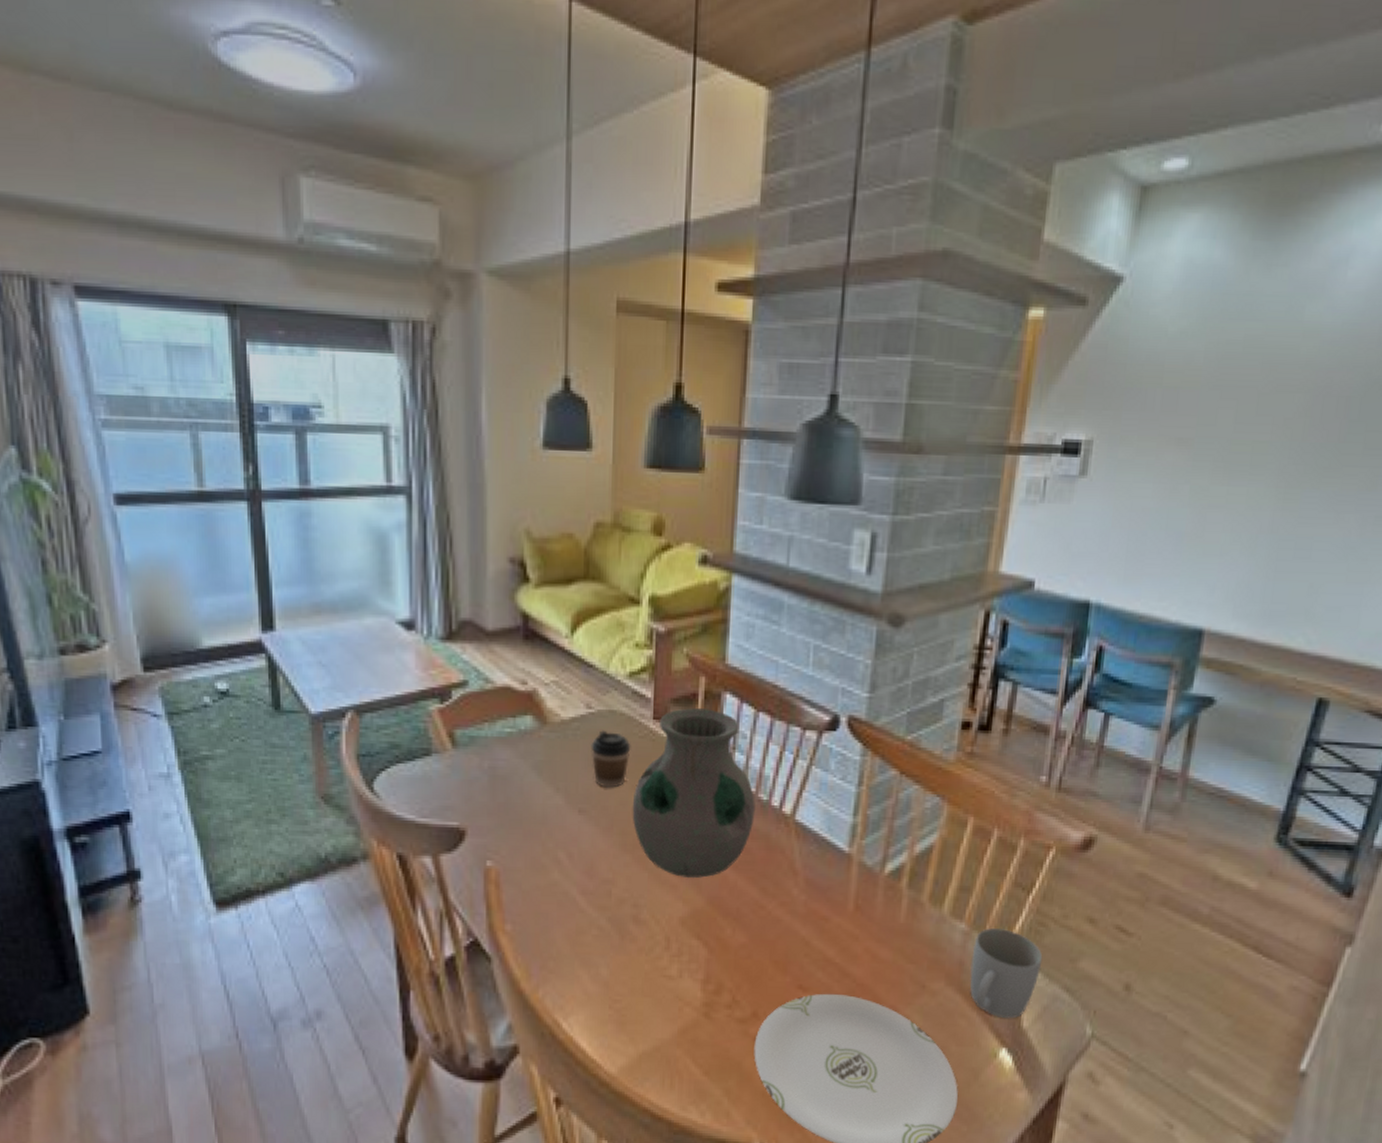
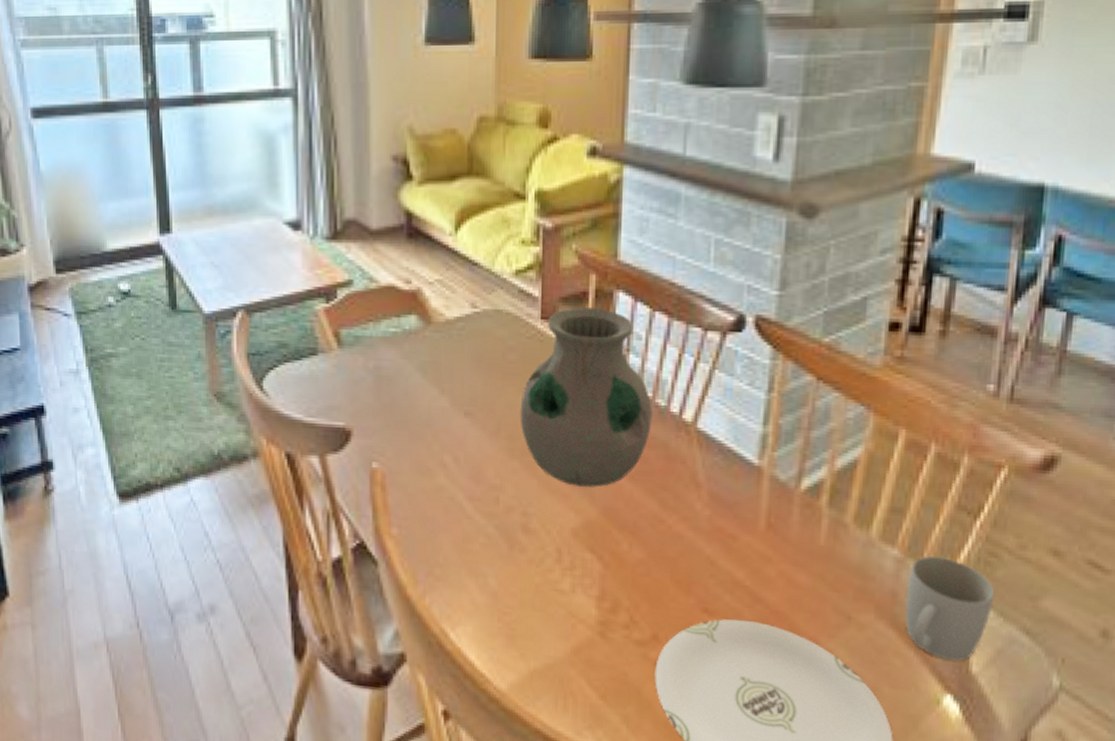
coffee cup: present [591,730,631,788] -> none [476,330,518,390]

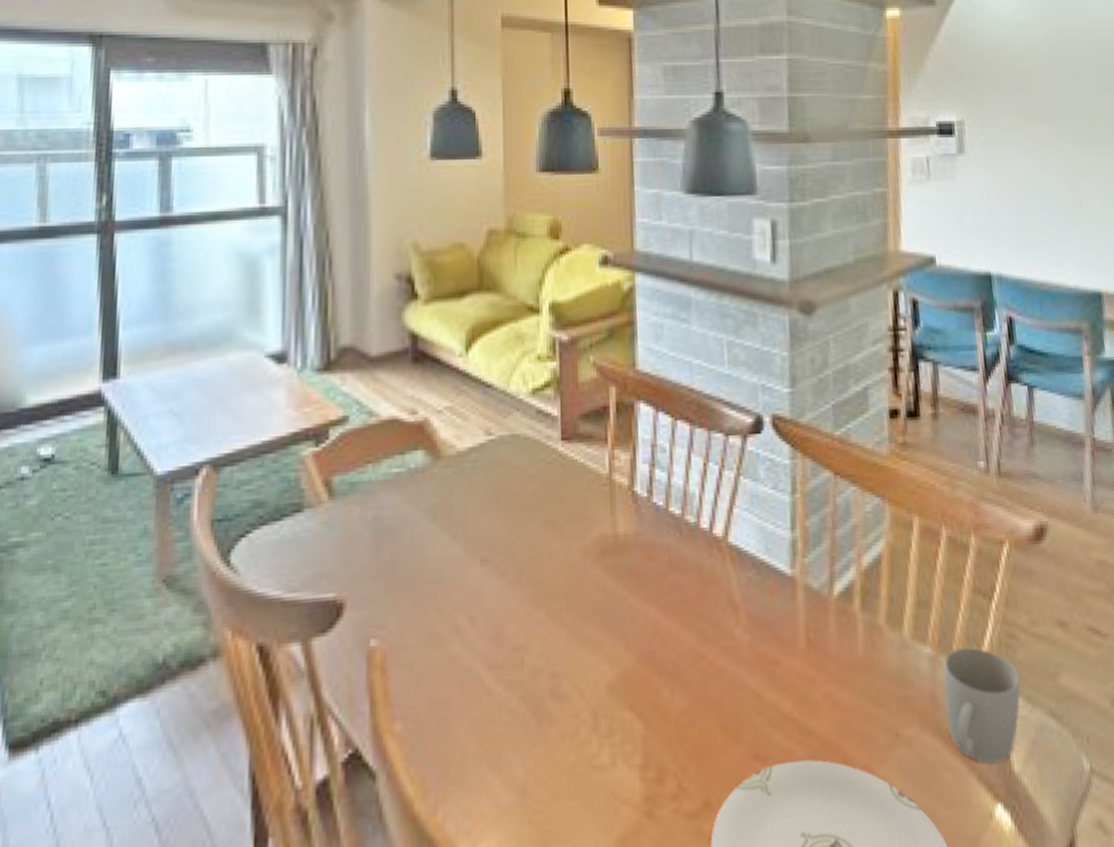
vase: present [520,307,652,488] -> none [543,422,683,631]

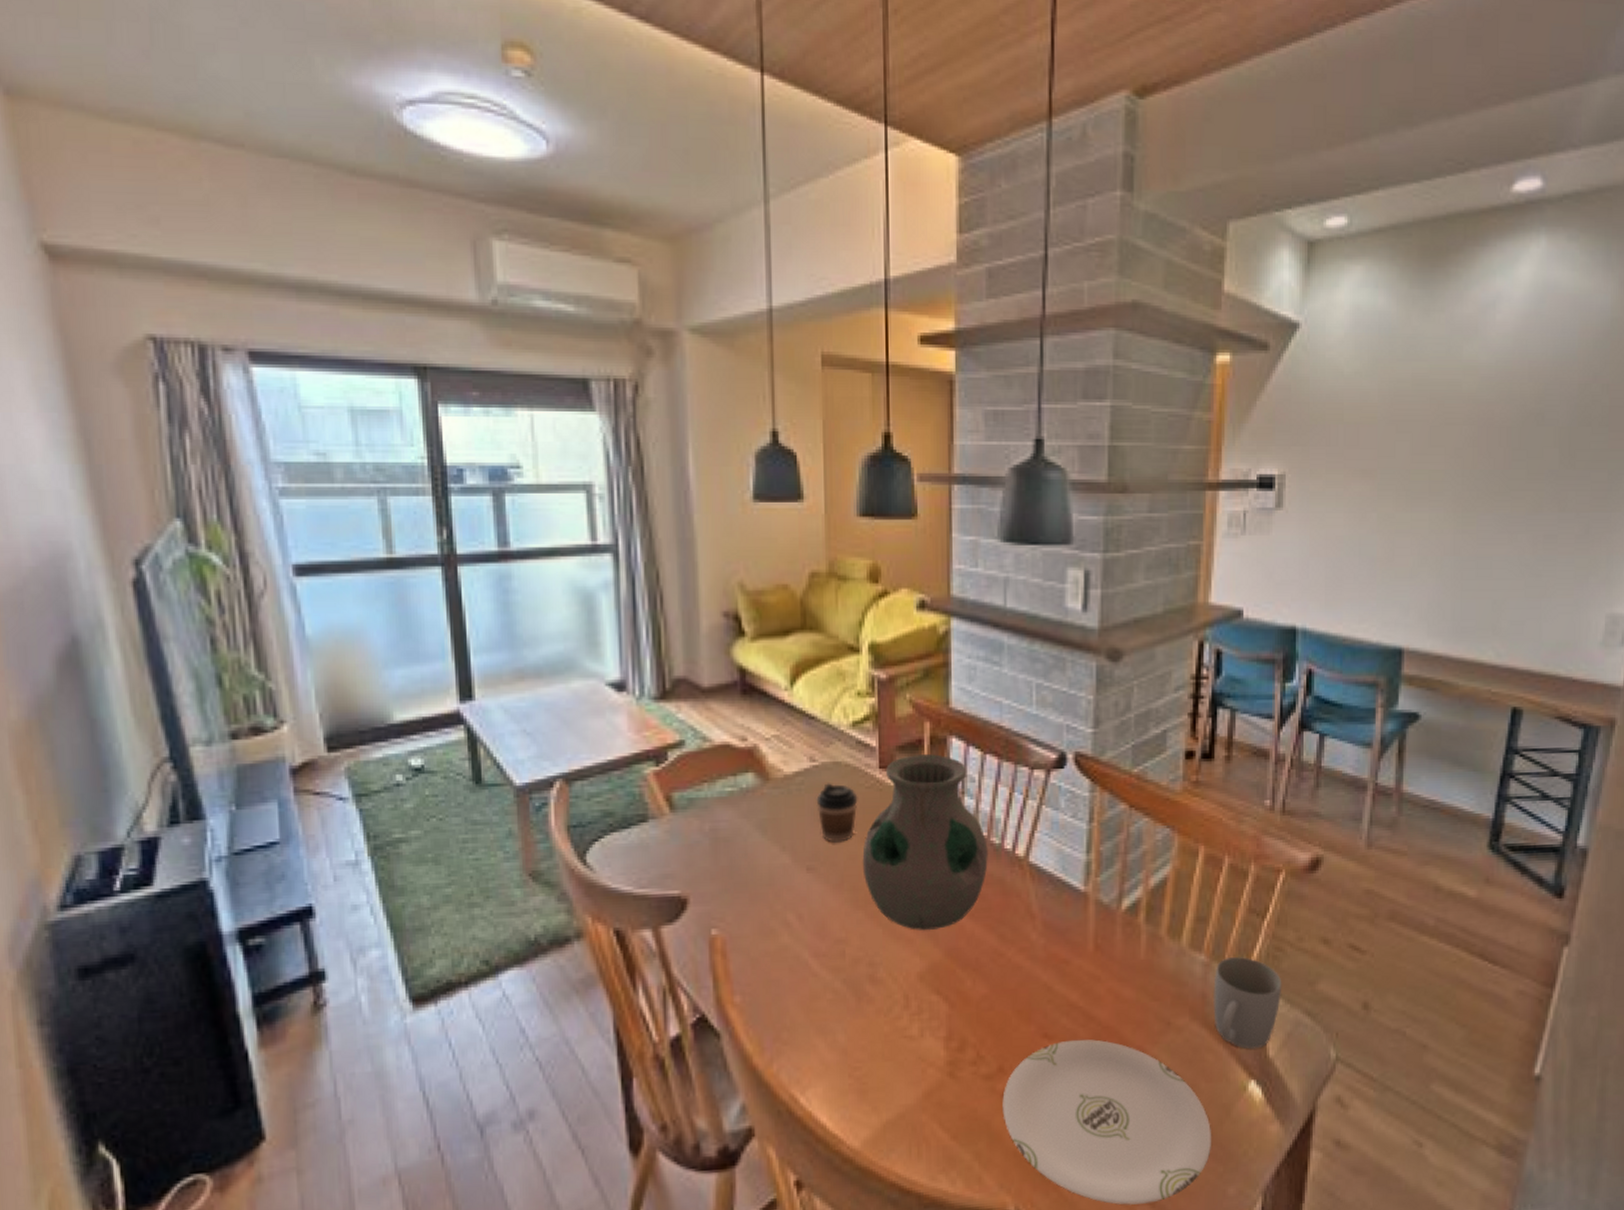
coffee cup: none [492,459,538,528] -> present [816,783,858,843]
vase: none [543,422,683,631] -> present [862,754,988,931]

